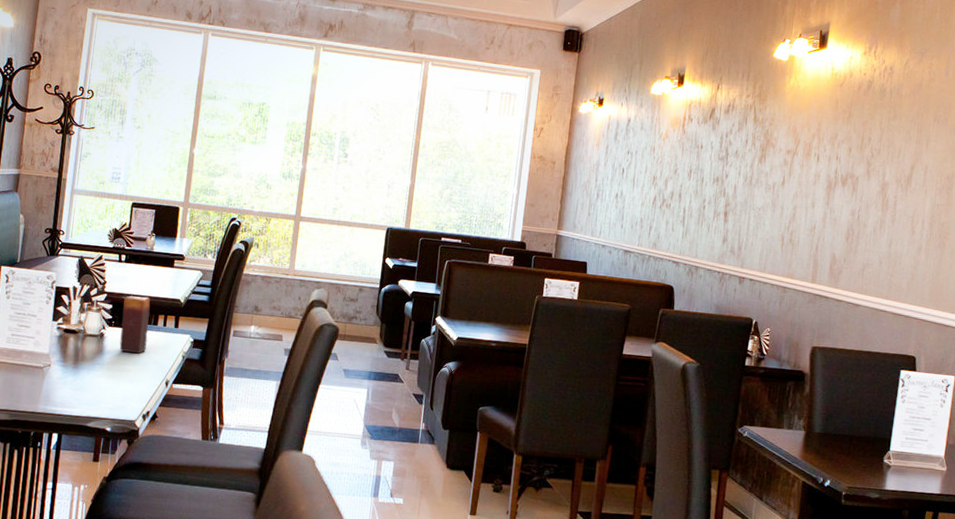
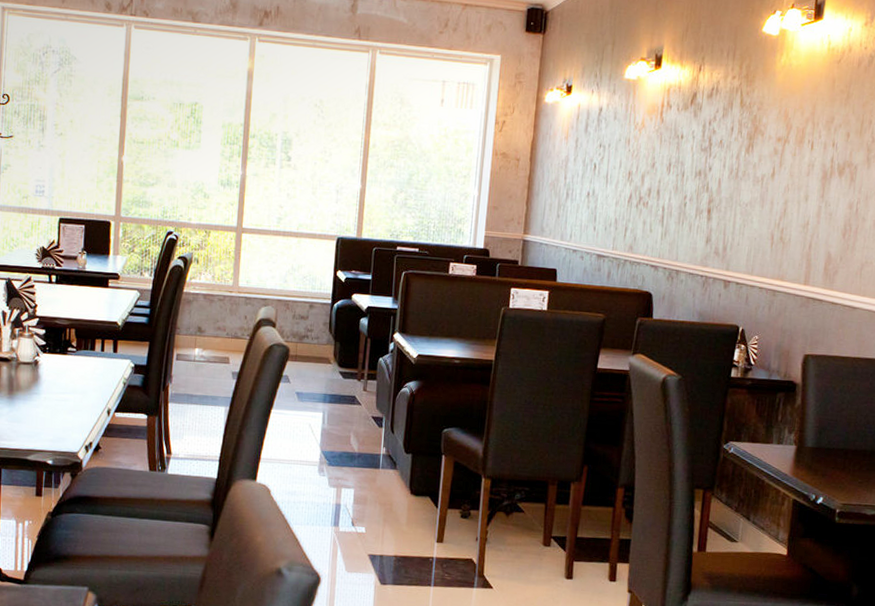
candle: present [119,296,151,354] -> none [56,319,86,382]

